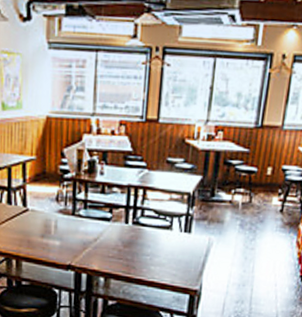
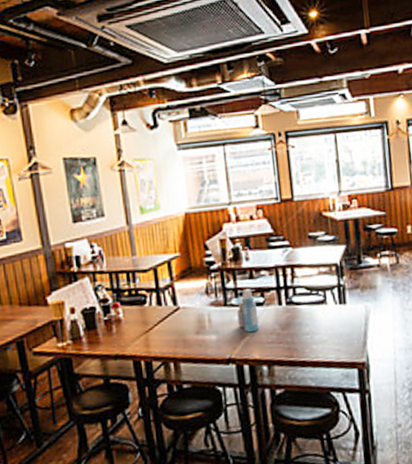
bottle: none [83,202,104,244] -> present [237,289,259,332]

